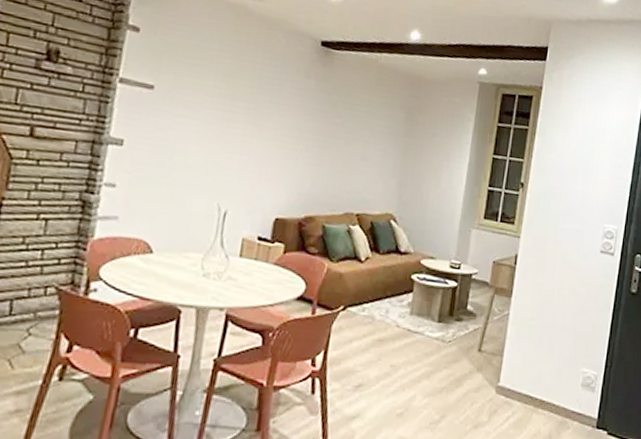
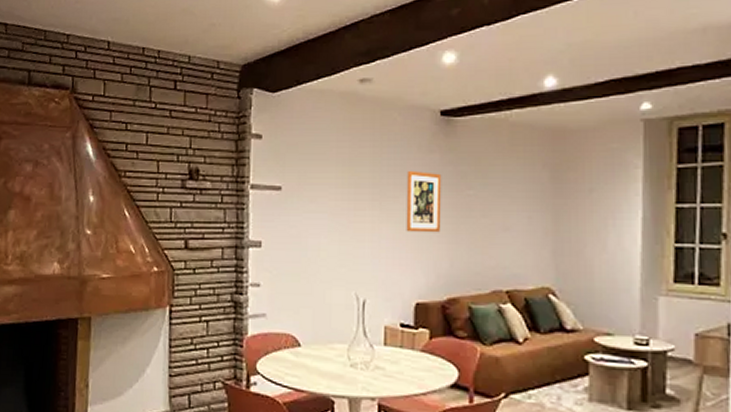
wall art: none [275,91,315,154] -> present [406,170,442,233]

